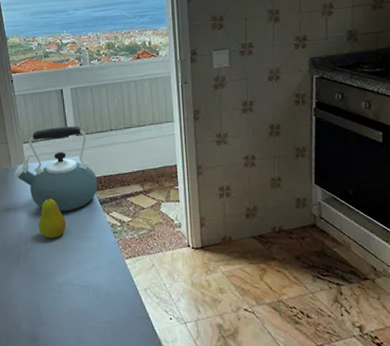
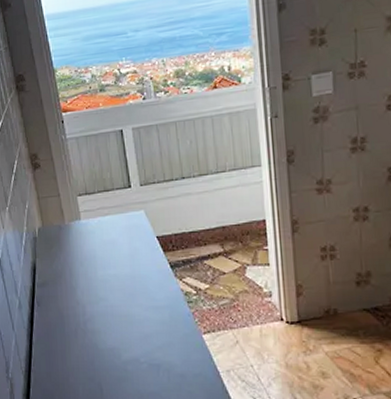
kettle: present [14,126,98,212] -> none [68,174,168,277]
fruit: present [38,194,67,239] -> none [97,256,131,308]

